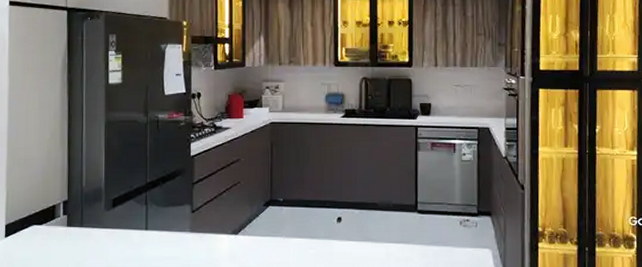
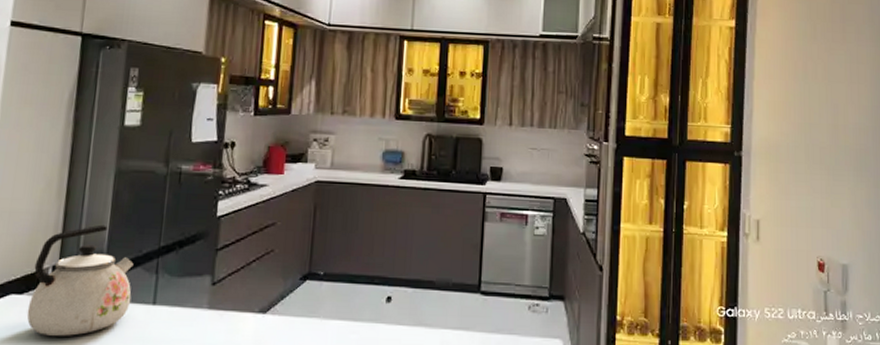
kettle: none [47,166,128,257] -> present [26,224,134,336]

